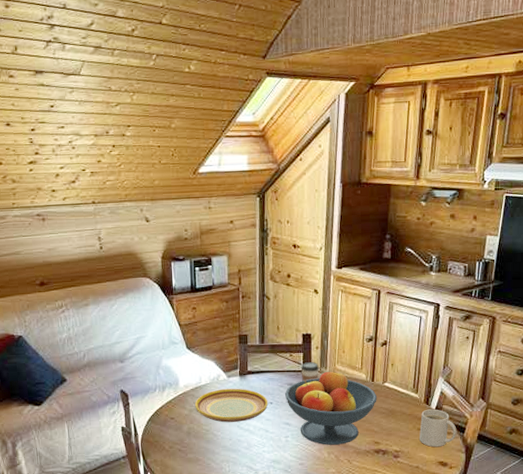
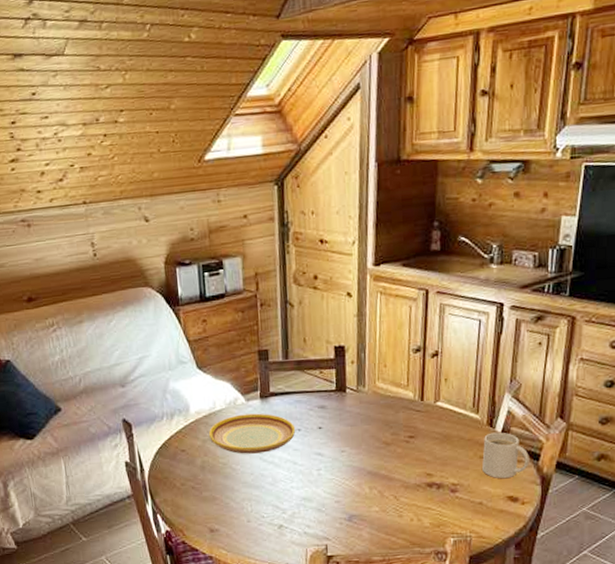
fruit bowl: present [284,369,377,445] -> none [314,386,428,479]
coffee cup: present [301,362,319,382] -> none [333,379,356,404]

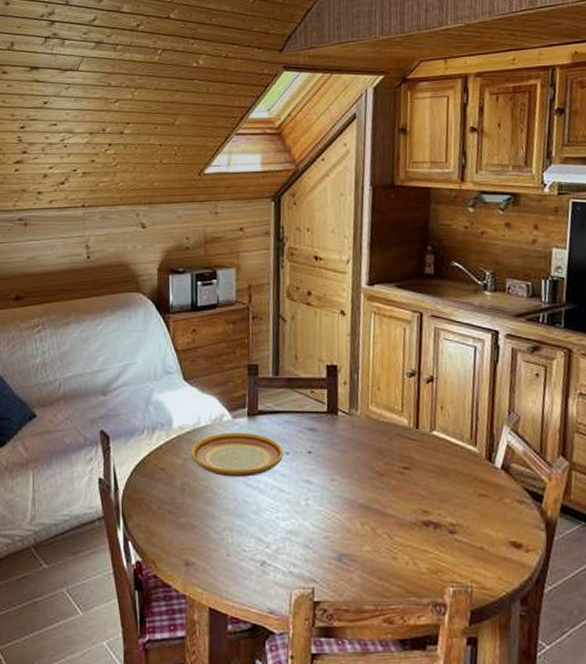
mug: present [482,432,530,479] -> none [482,468,532,521]

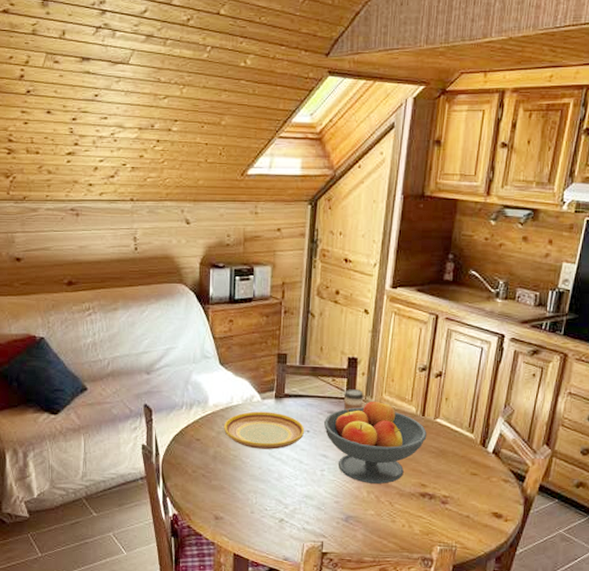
fruit bowl: none [304,410,424,513] -> present [323,398,427,484]
coffee cup: none [324,401,348,427] -> present [343,389,364,410]

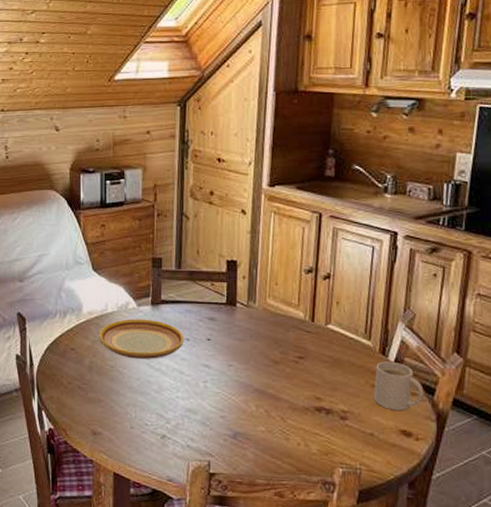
fruit bowl: present [323,398,427,484] -> none [204,303,318,397]
coffee cup: present [343,389,364,410] -> none [224,294,246,317]
mug: none [472,452,516,496] -> present [374,361,424,411]

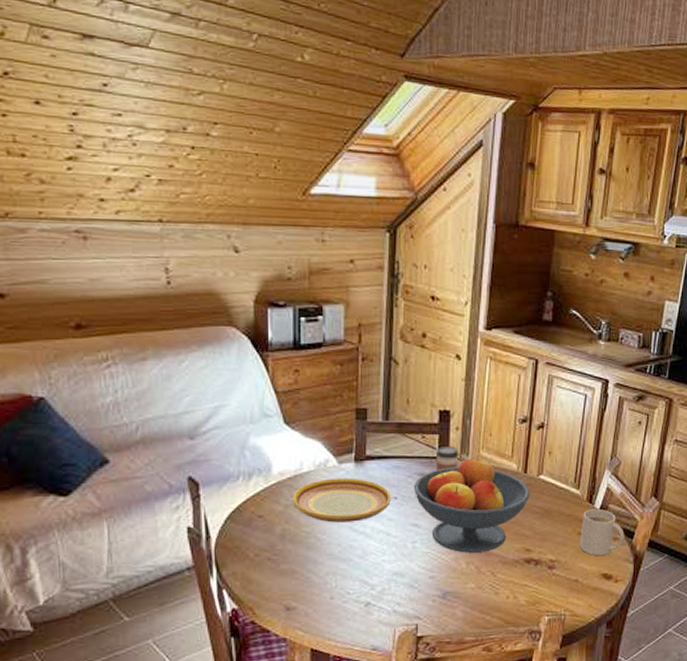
fruit bowl: none [204,303,318,397] -> present [413,456,530,553]
coffee cup: none [224,294,246,317] -> present [435,446,459,471]

